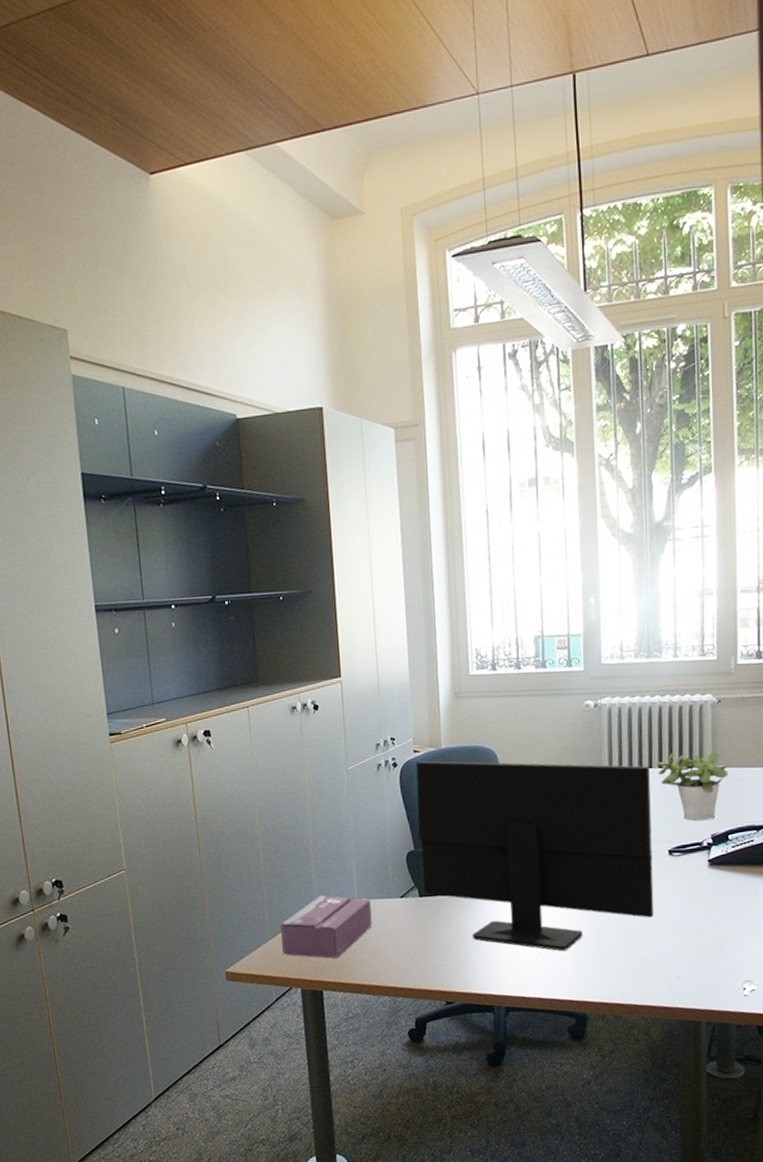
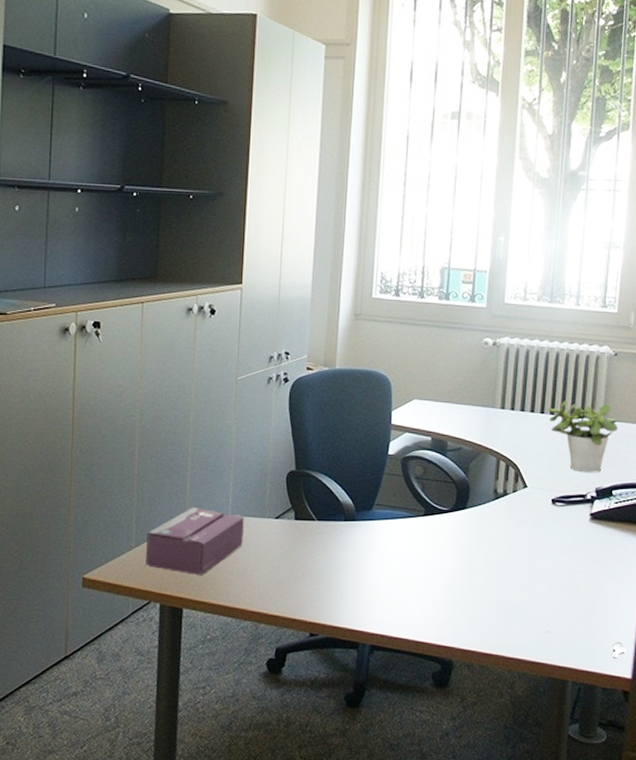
computer monitor: present [416,761,654,952] -> none [300,380,541,593]

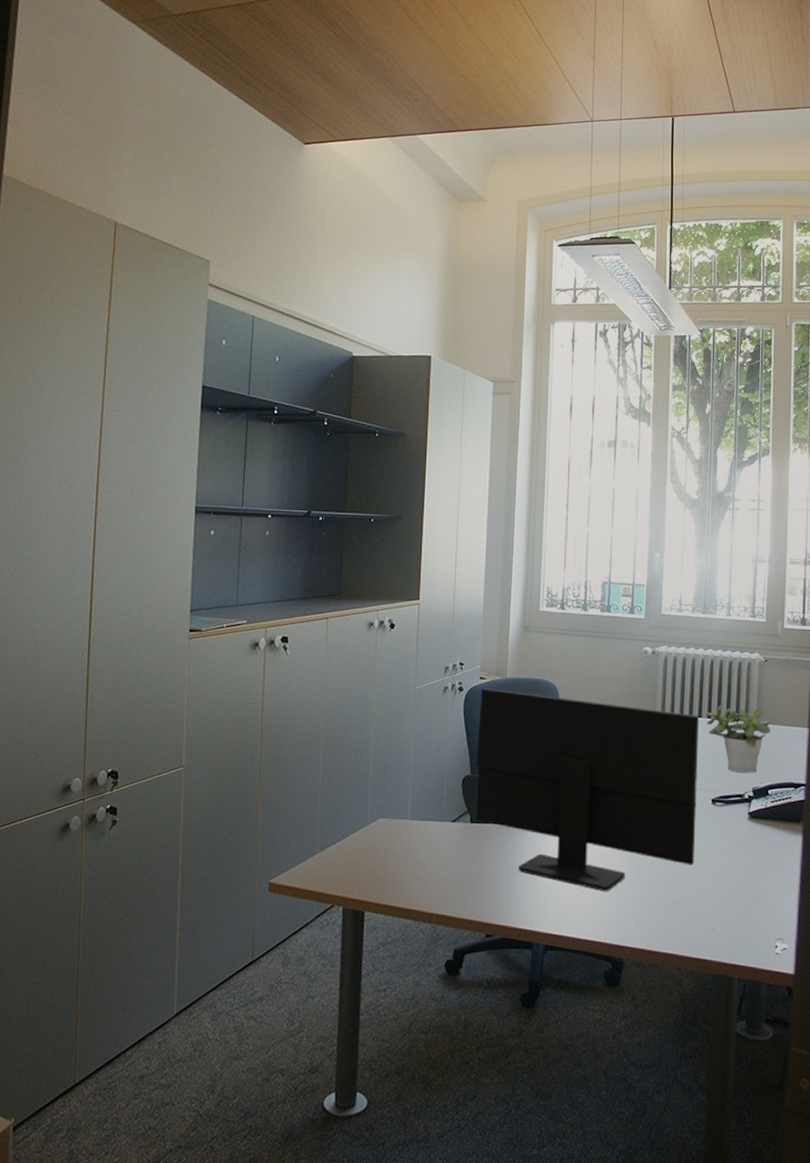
tissue box: present [146,507,244,576] -> none [329,812,423,879]
computer monitor: none [300,380,541,593] -> present [475,688,699,892]

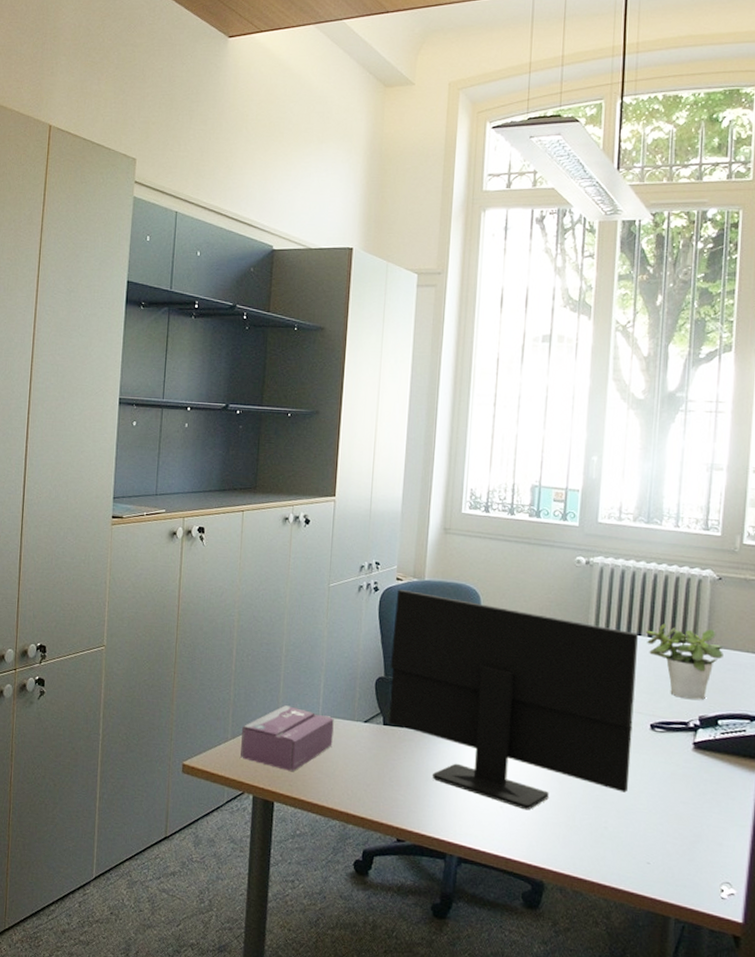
tissue box: none [329,812,423,879] -> present [240,705,334,772]

